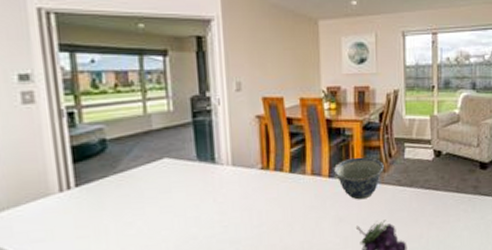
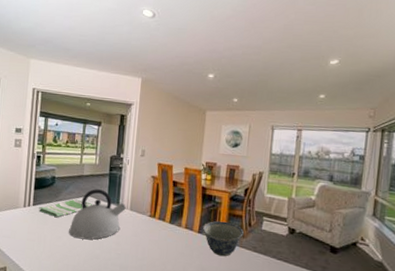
dish towel: none [87,165,175,197] -> present [39,199,93,217]
kettle: none [143,145,226,219] -> present [69,189,126,240]

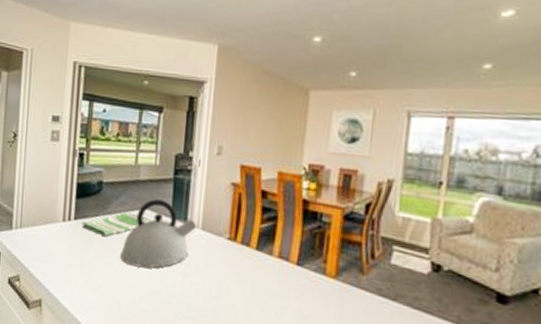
bowl: present [202,220,244,257] -> none [302,248,363,301]

